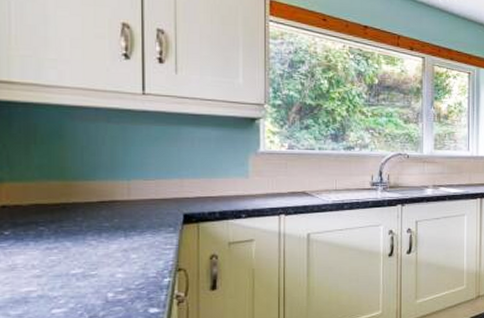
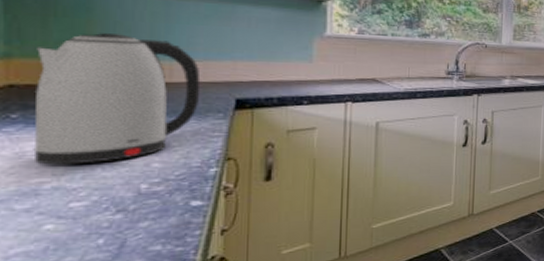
kettle: none [22,157,154,276] -> present [33,33,201,165]

